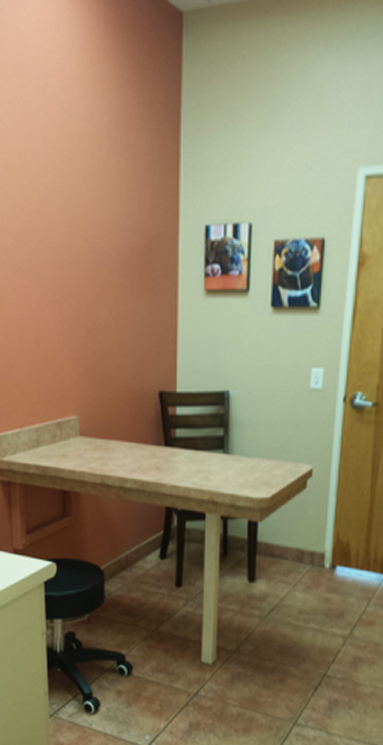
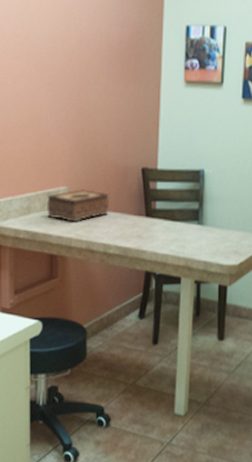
tissue box: none [57,418,124,454] -> present [47,189,109,222]

